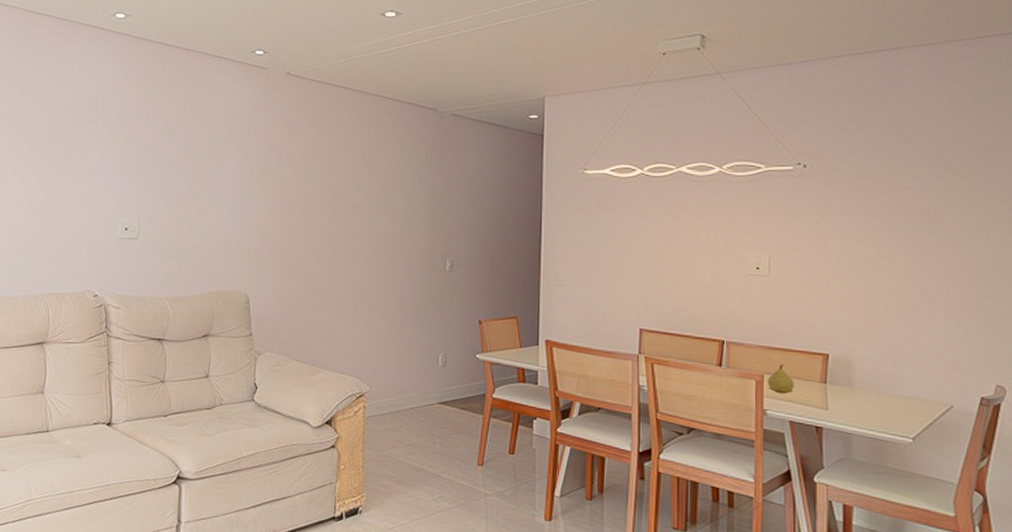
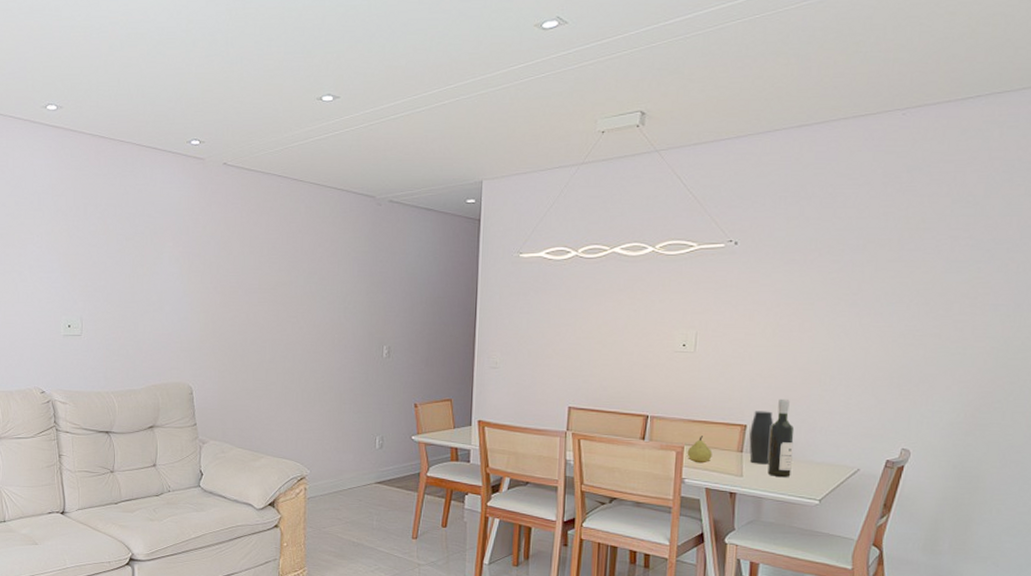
vase: none [833,339,858,398] -> present [749,411,774,465]
bottle: none [855,327,880,413] -> present [767,398,795,478]

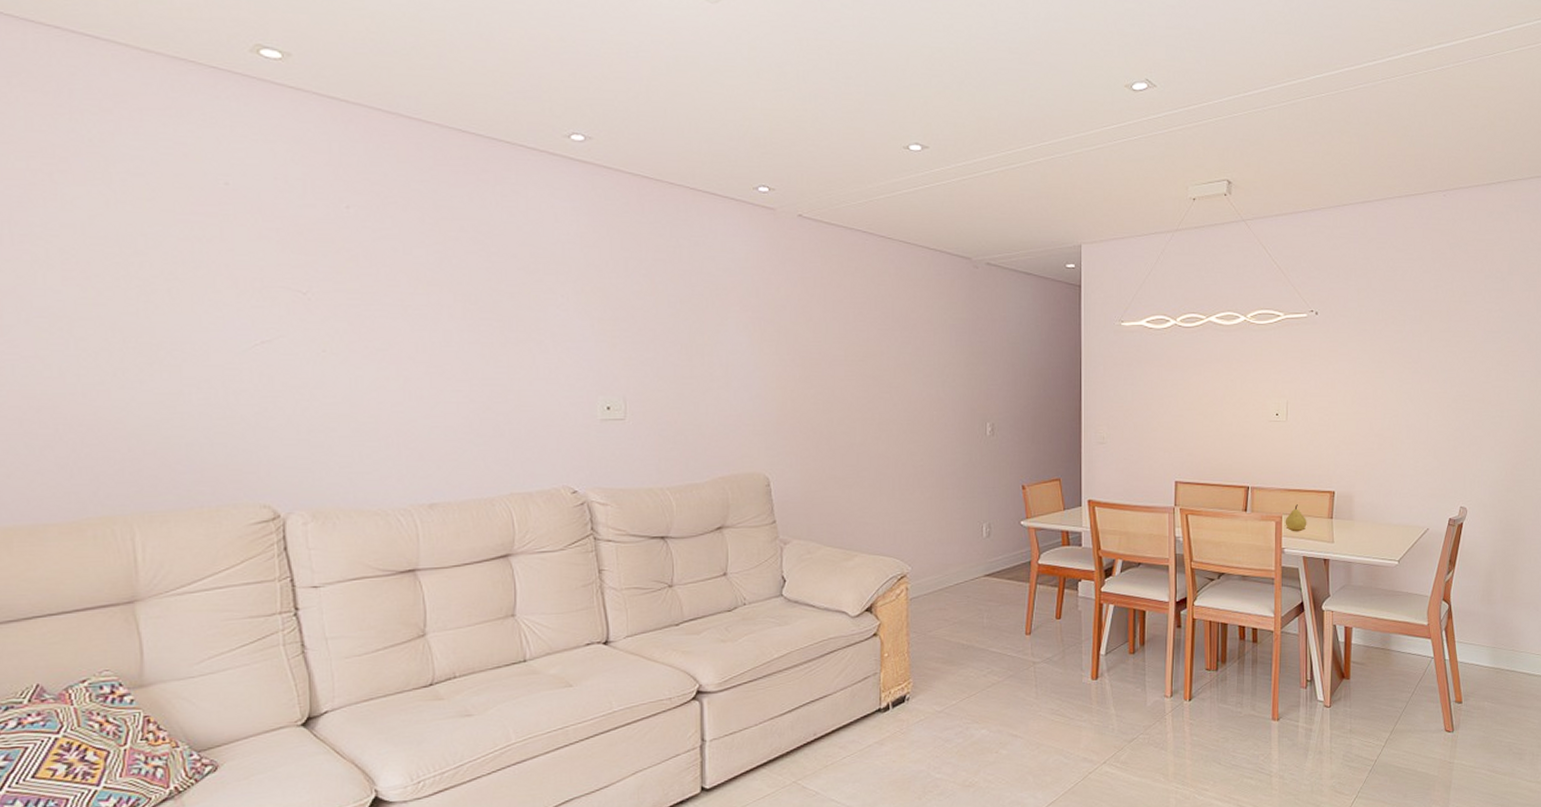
vase: present [749,411,774,465] -> none [1338,477,1357,530]
bottle: present [767,398,795,478] -> none [1354,464,1375,541]

